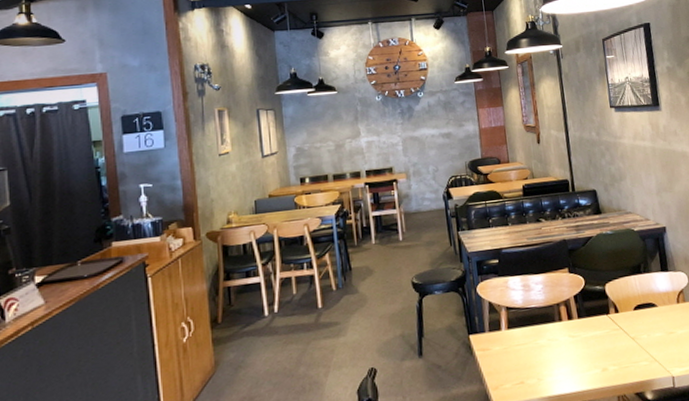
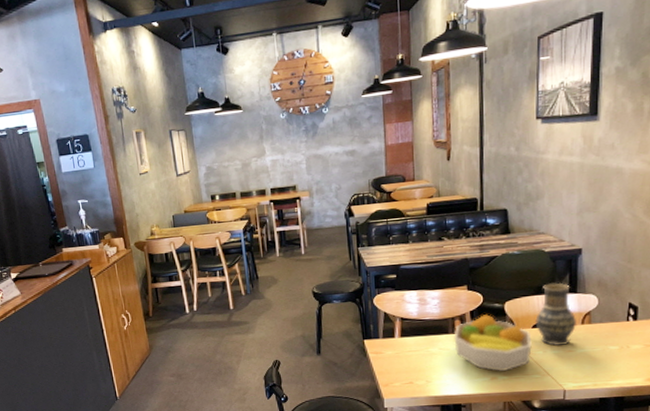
fruit bowl: none [560,298,637,361] -> present [454,314,532,371]
vase: none [635,261,674,328] -> present [535,282,577,346]

